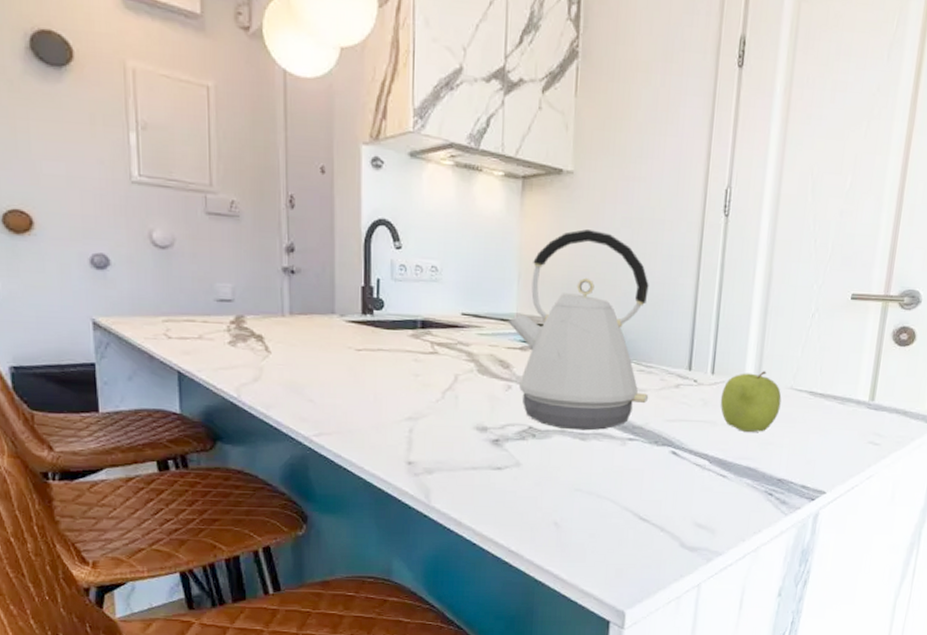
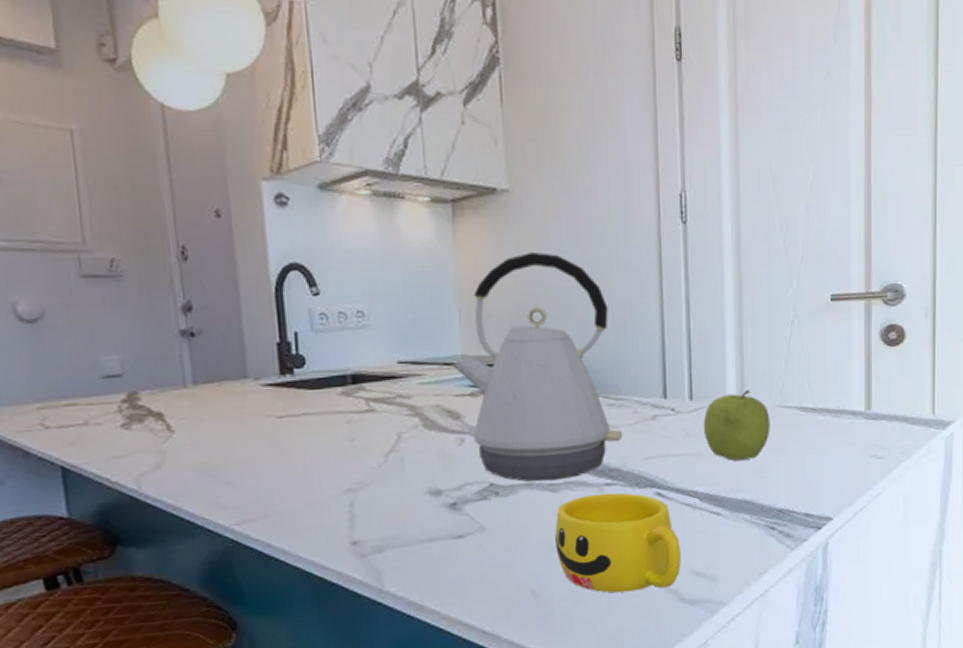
cup: none [579,446,687,534] -> present [555,492,681,593]

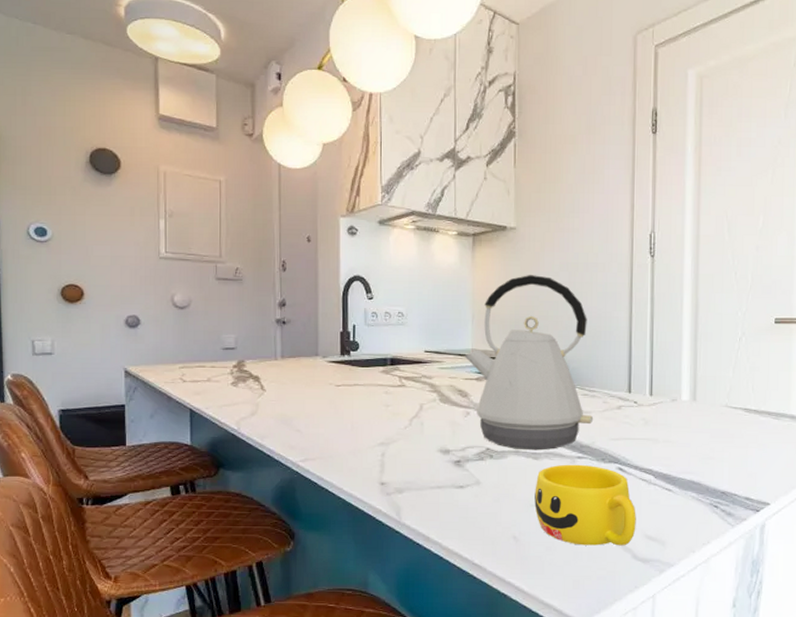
fruit: present [703,390,770,461] -> none [660,391,718,448]

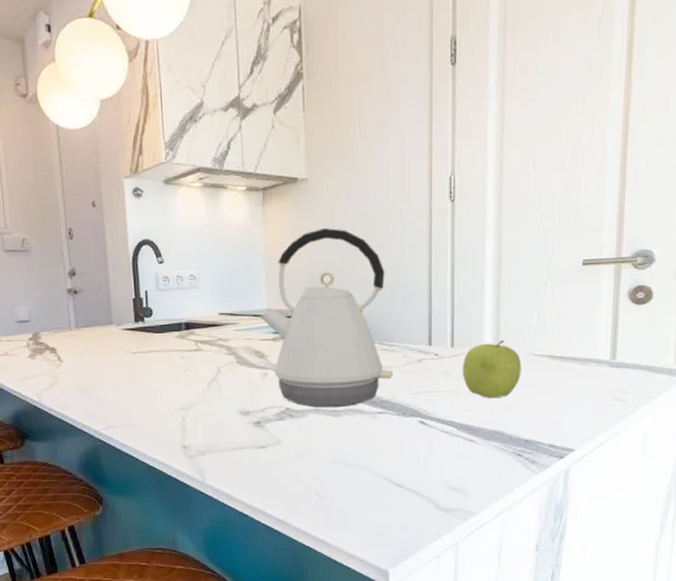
cup: present [534,464,636,546] -> none [336,419,439,498]
fruit: none [660,391,718,448] -> present [462,340,522,398]

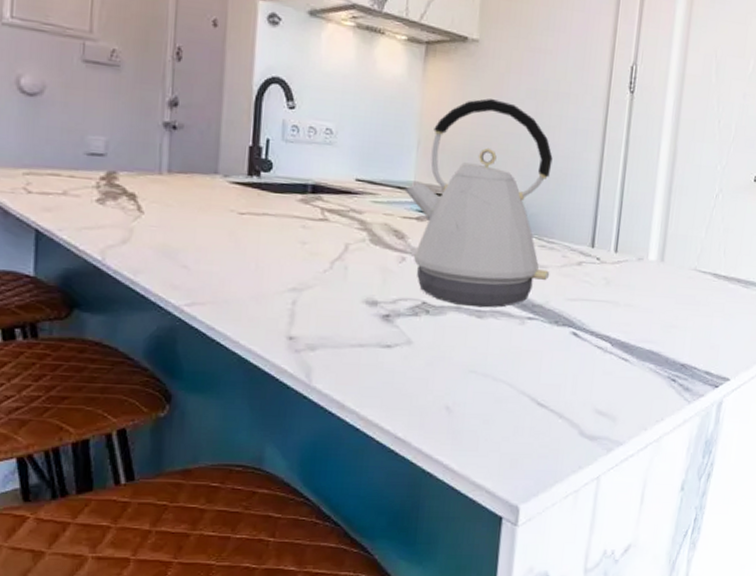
fruit: present [462,340,522,398] -> none [623,251,685,314]

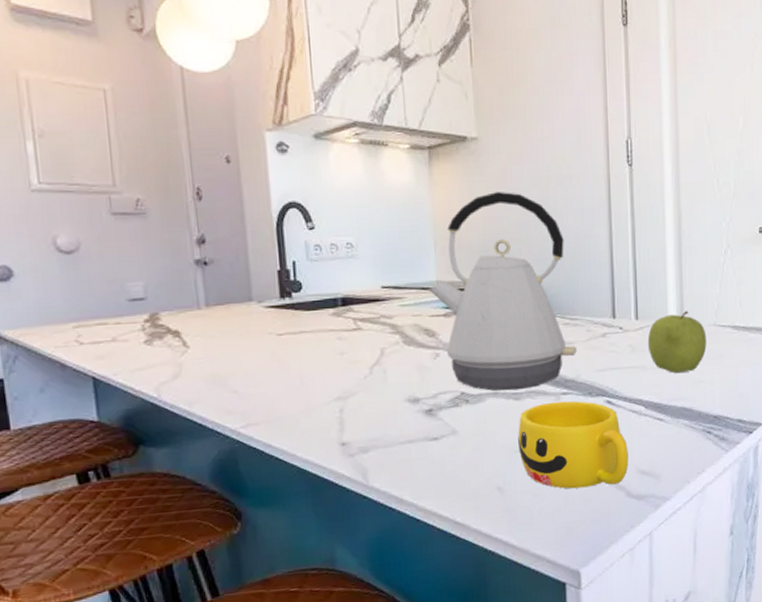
cup: none [473,325,588,421] -> present [518,401,629,489]
fruit: none [623,251,685,314] -> present [647,311,707,373]

